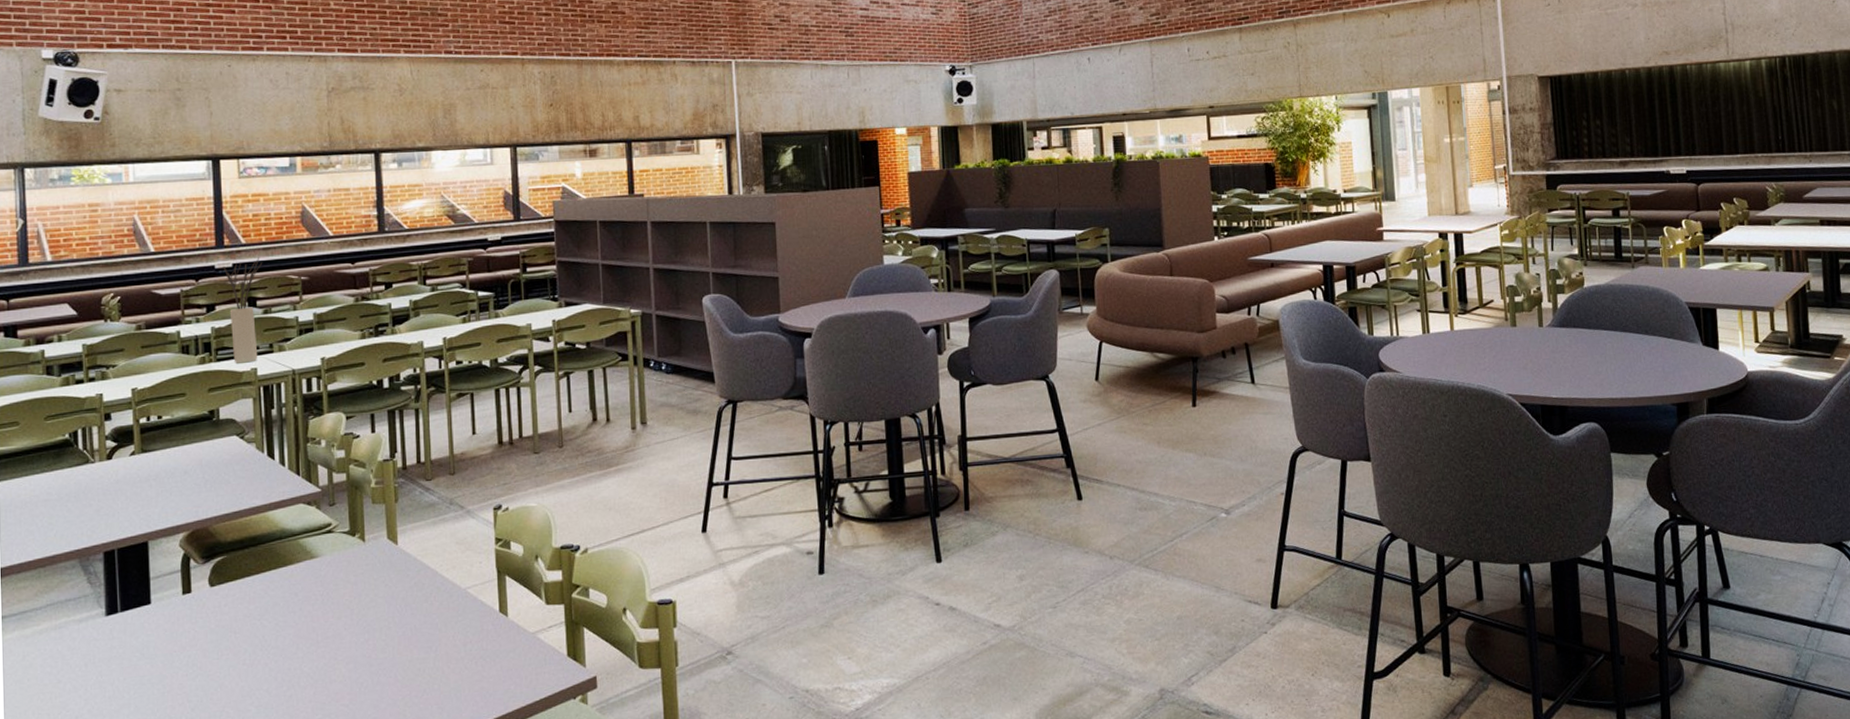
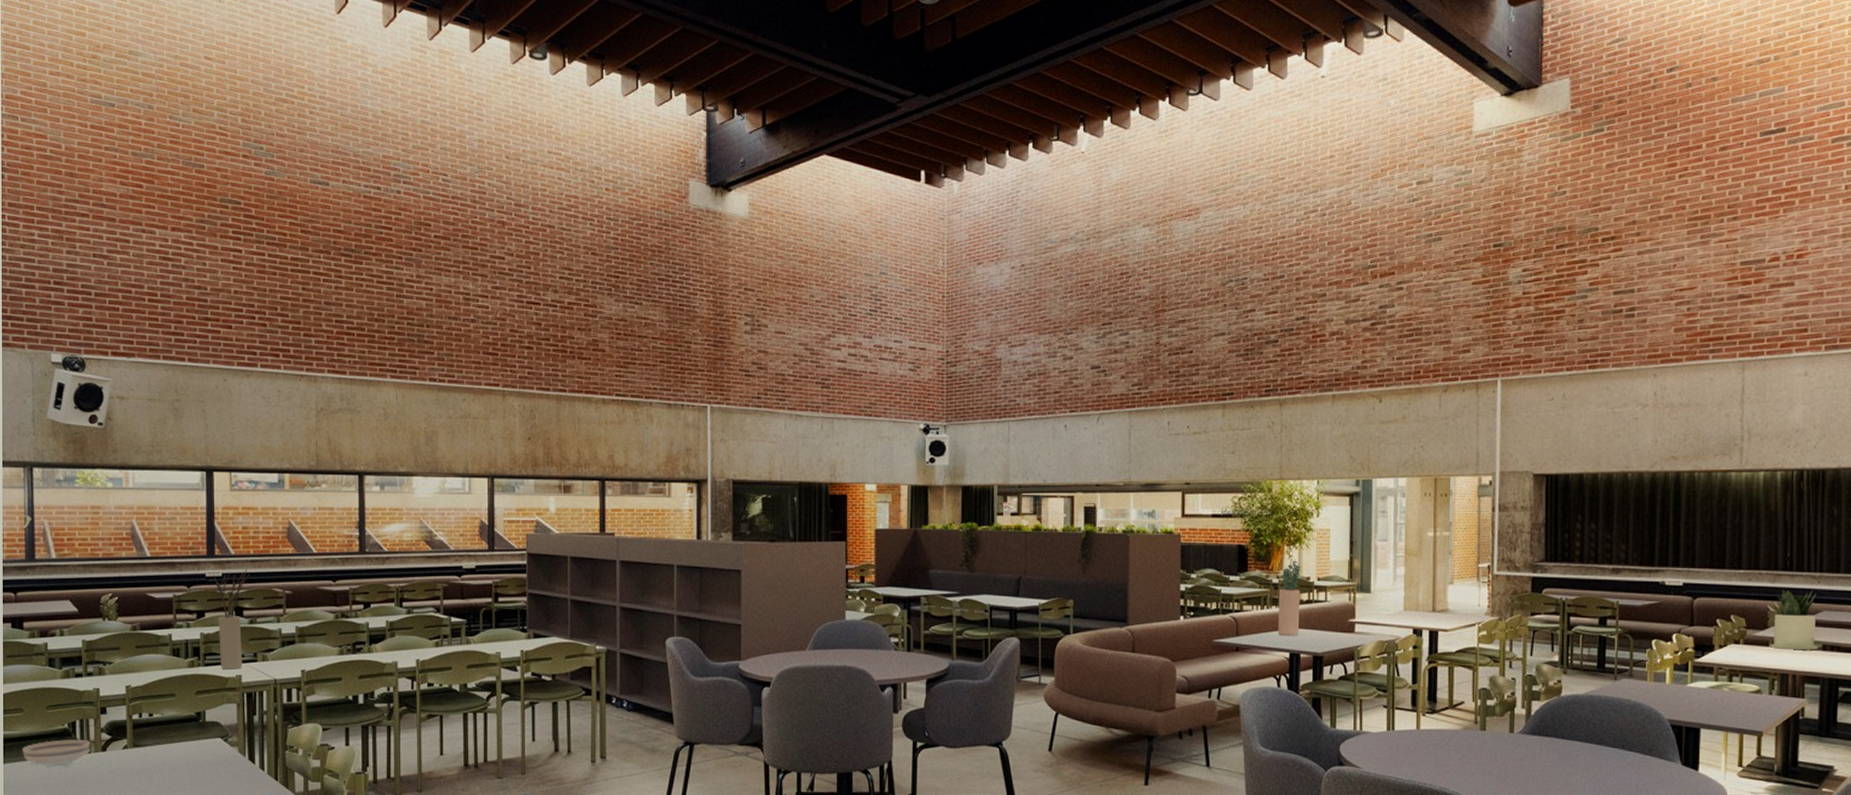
bowl: none [19,449,95,482] -> present [22,740,91,767]
vase: none [1307,173,1330,250] -> present [1277,559,1301,637]
planter: none [1772,169,1817,228] -> present [1770,590,1819,651]

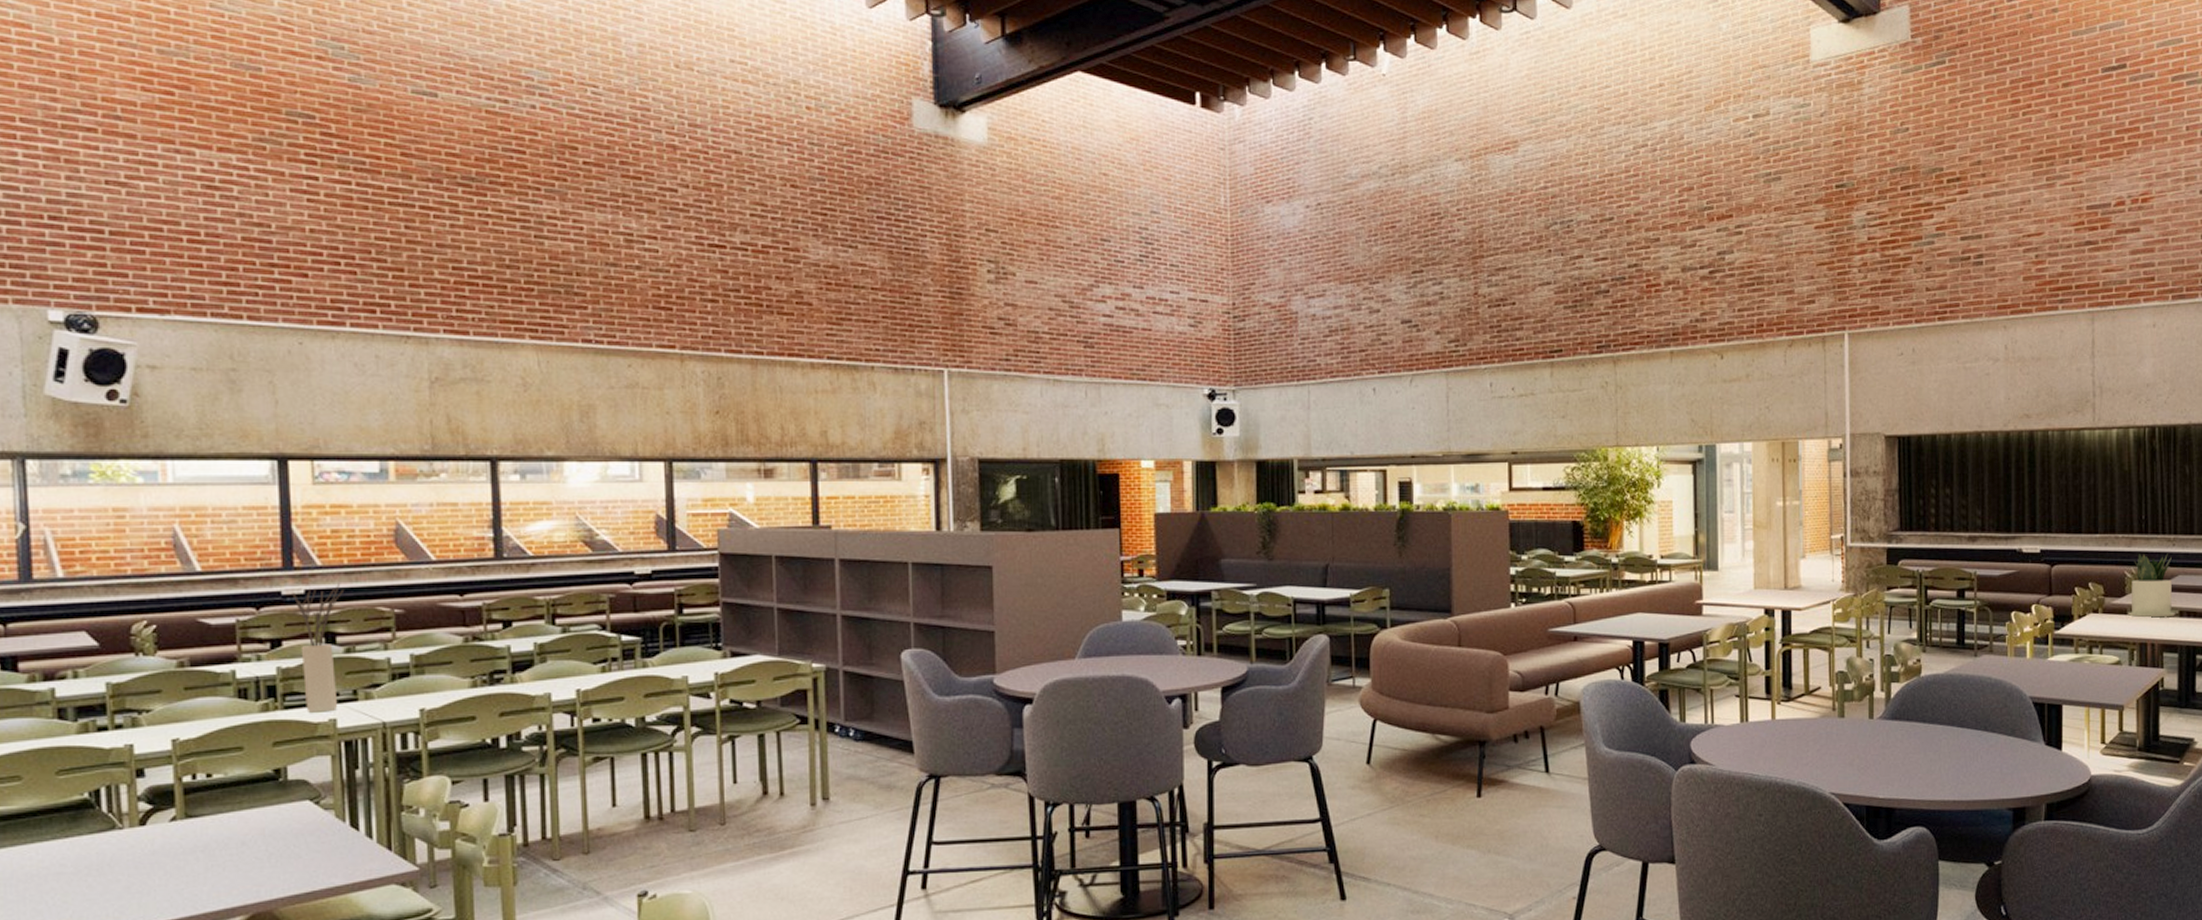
bowl: present [22,740,91,767] -> none [22,812,124,851]
vase: present [1277,559,1301,637] -> none [1618,535,1643,622]

